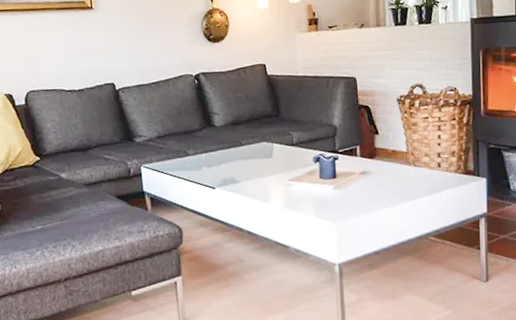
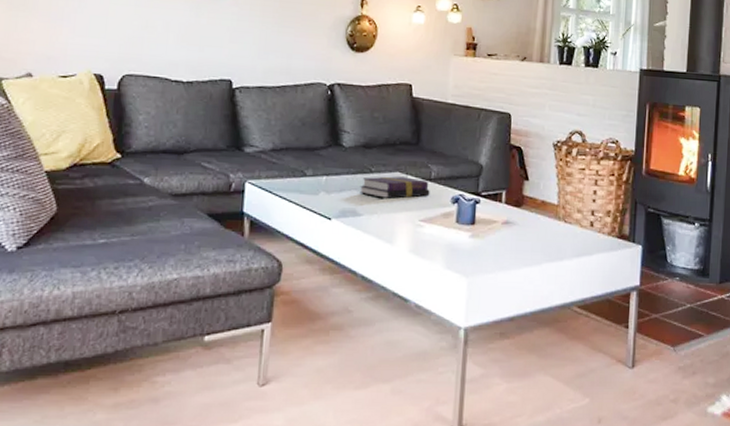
book: none [234,145,294,166] -> present [359,176,430,199]

